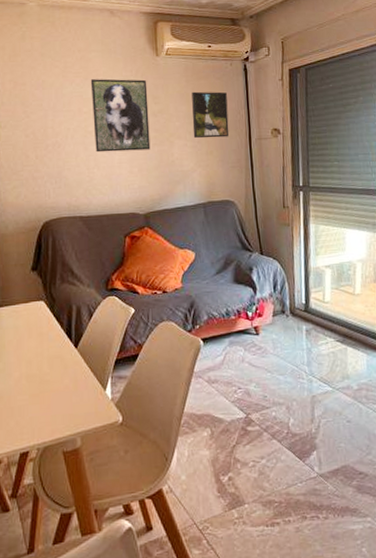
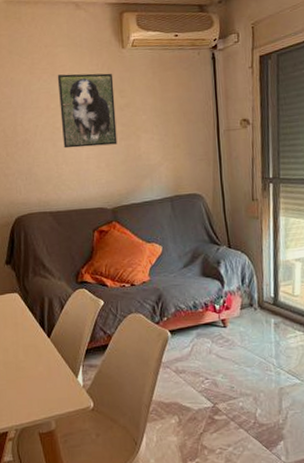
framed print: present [192,91,229,139] -> none [158,82,197,132]

